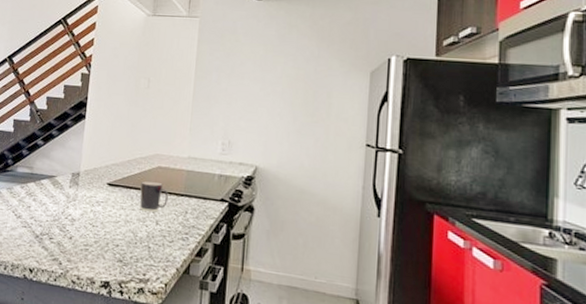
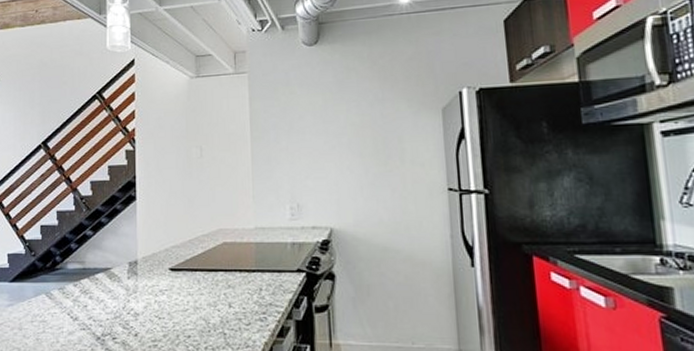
mug: present [139,181,168,212] -> none [206,259,239,294]

